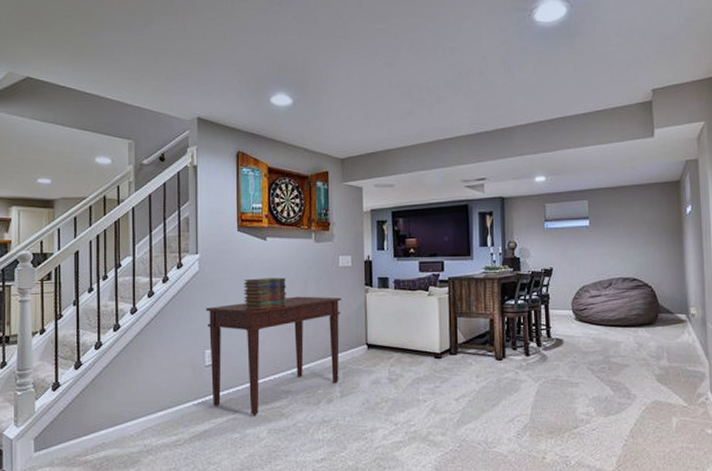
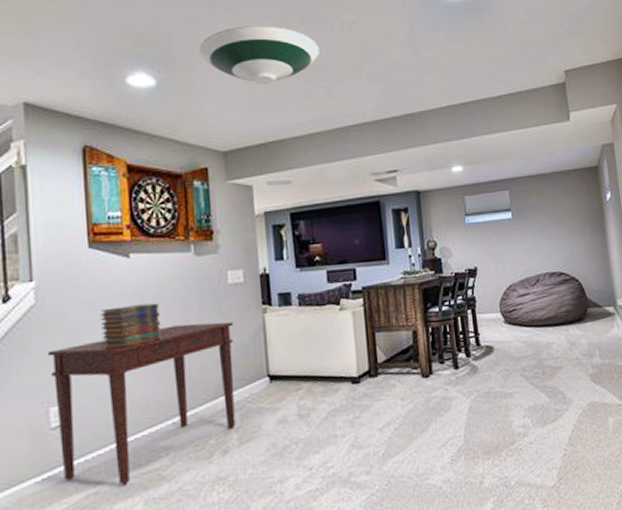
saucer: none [327,54,424,103] -> present [199,26,320,84]

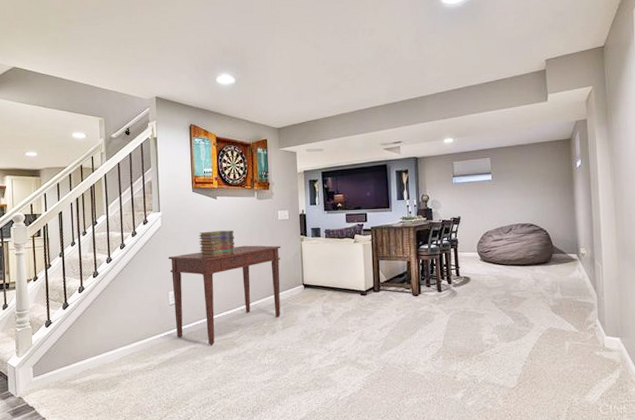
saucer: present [199,26,320,84] -> none [264,36,347,79]

